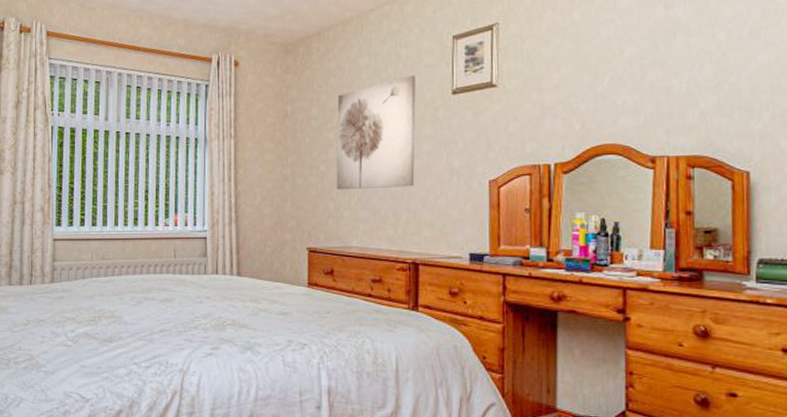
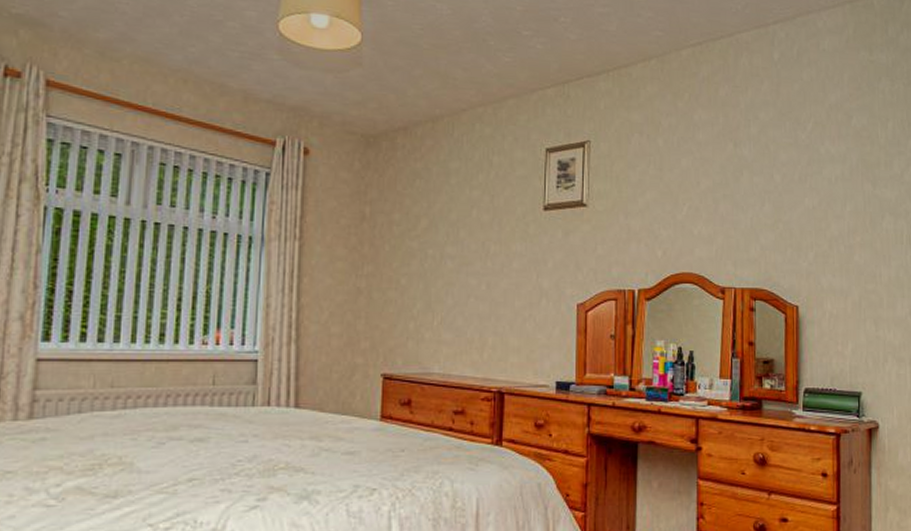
wall art: present [336,76,416,190] -> none [418,186,507,308]

